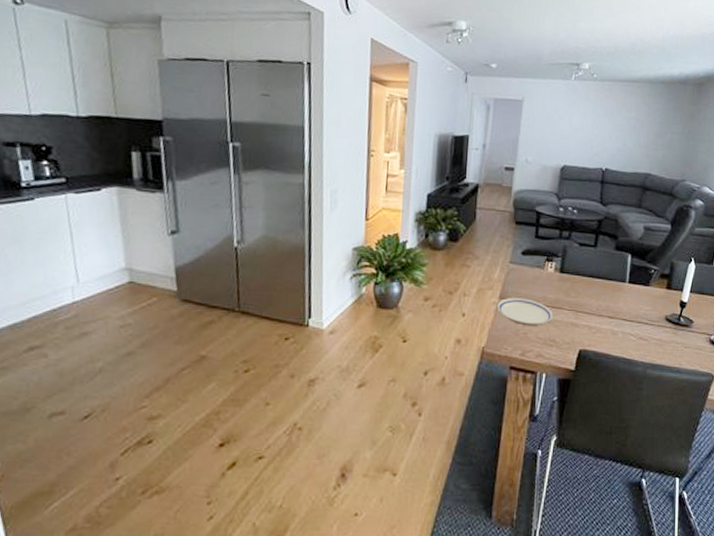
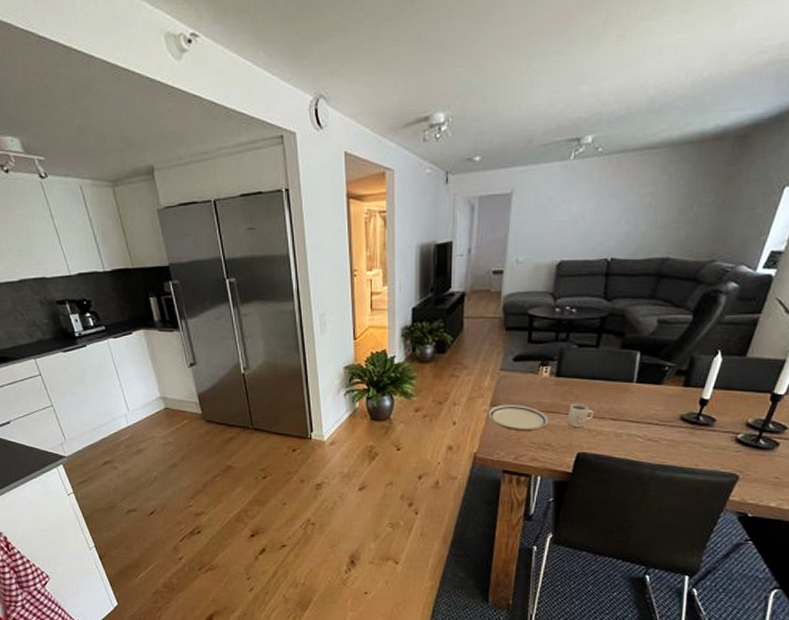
mug: none [570,299,594,325] -> present [567,403,594,428]

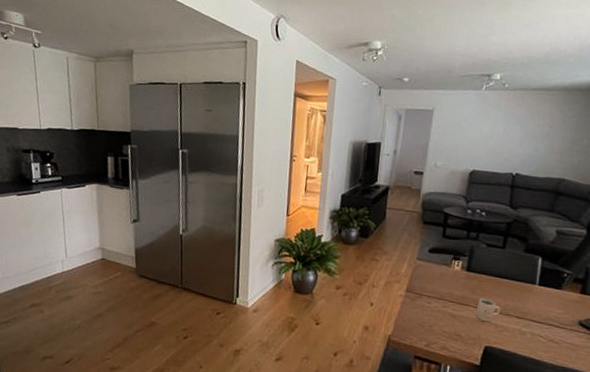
plate: present [488,404,549,431] -> none [403,291,459,320]

